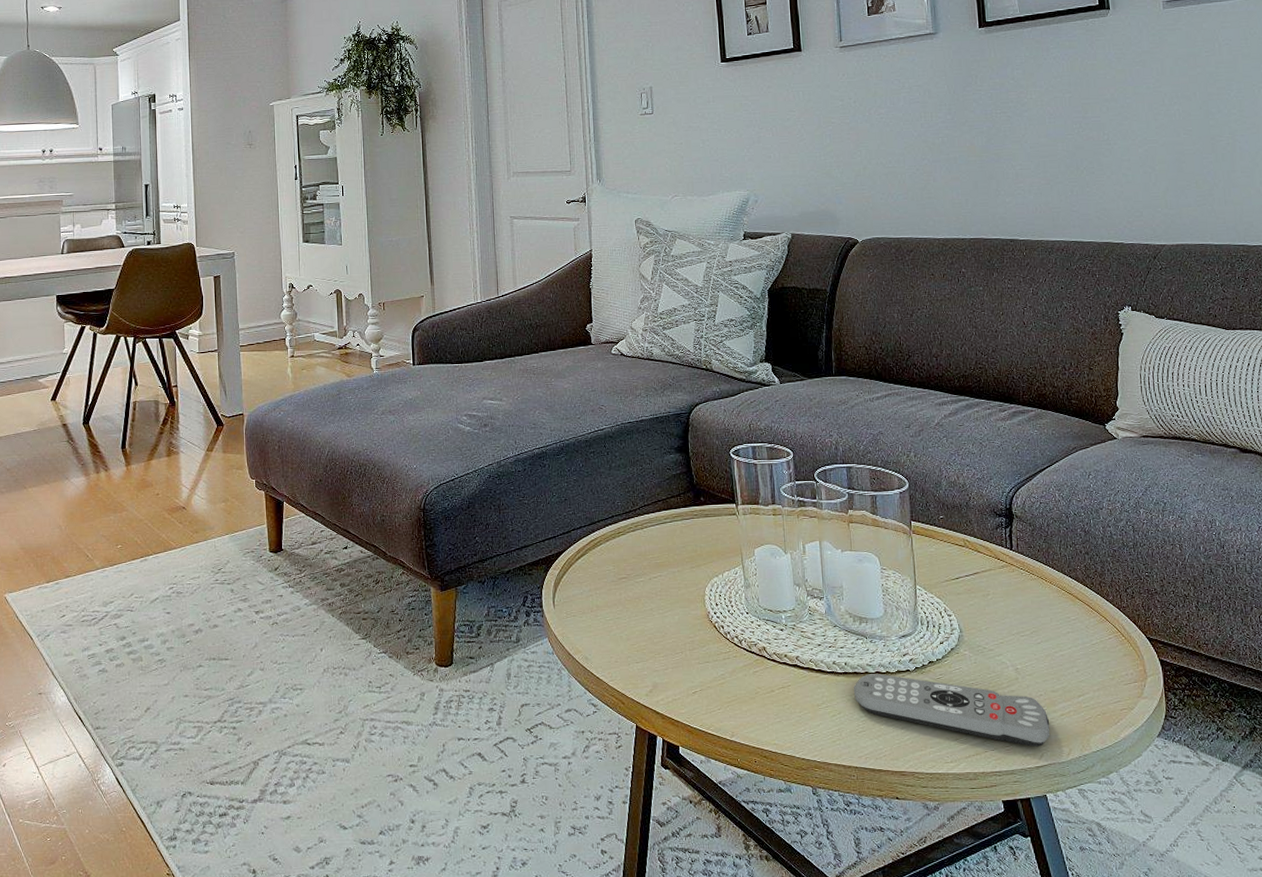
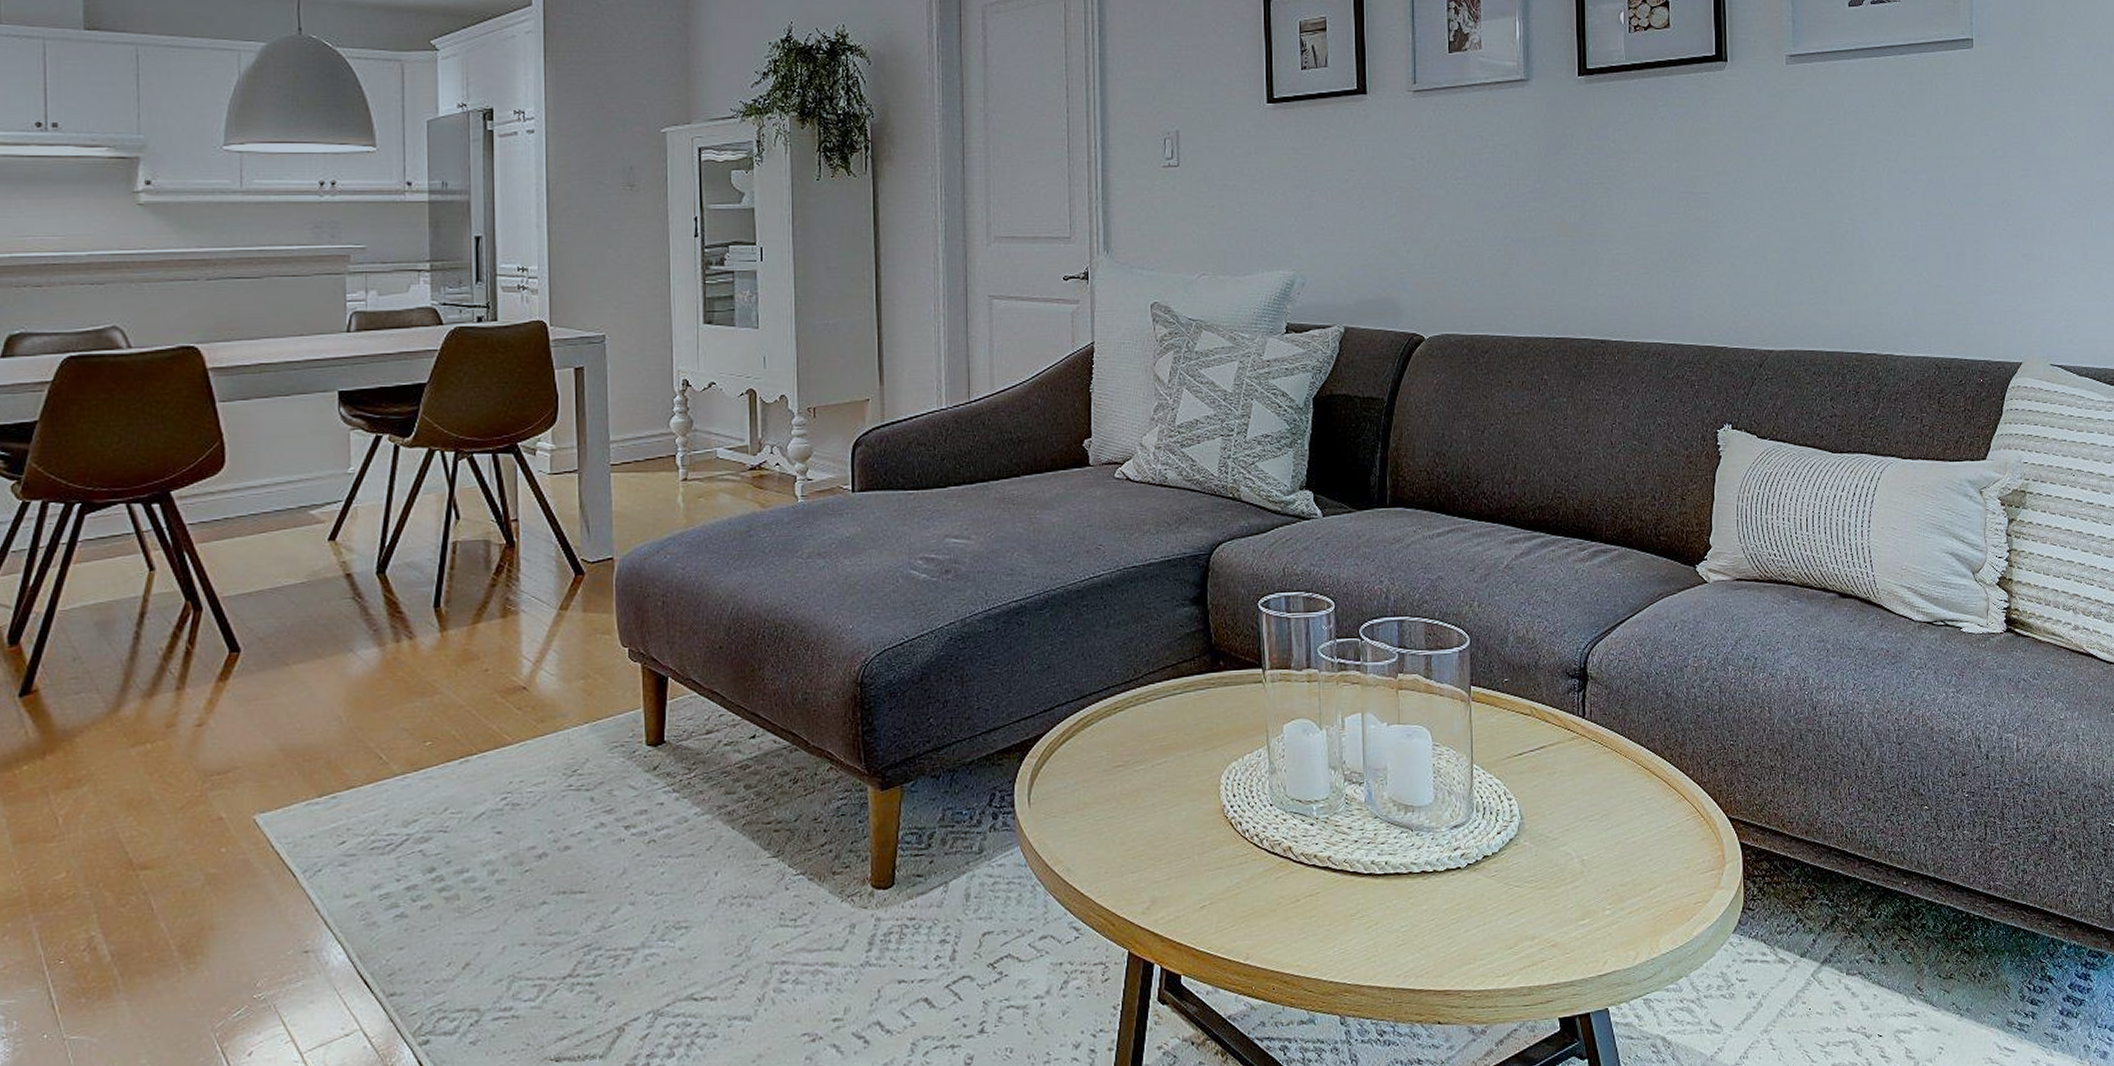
remote control: present [853,674,1050,747] -> none [1393,873,1616,952]

